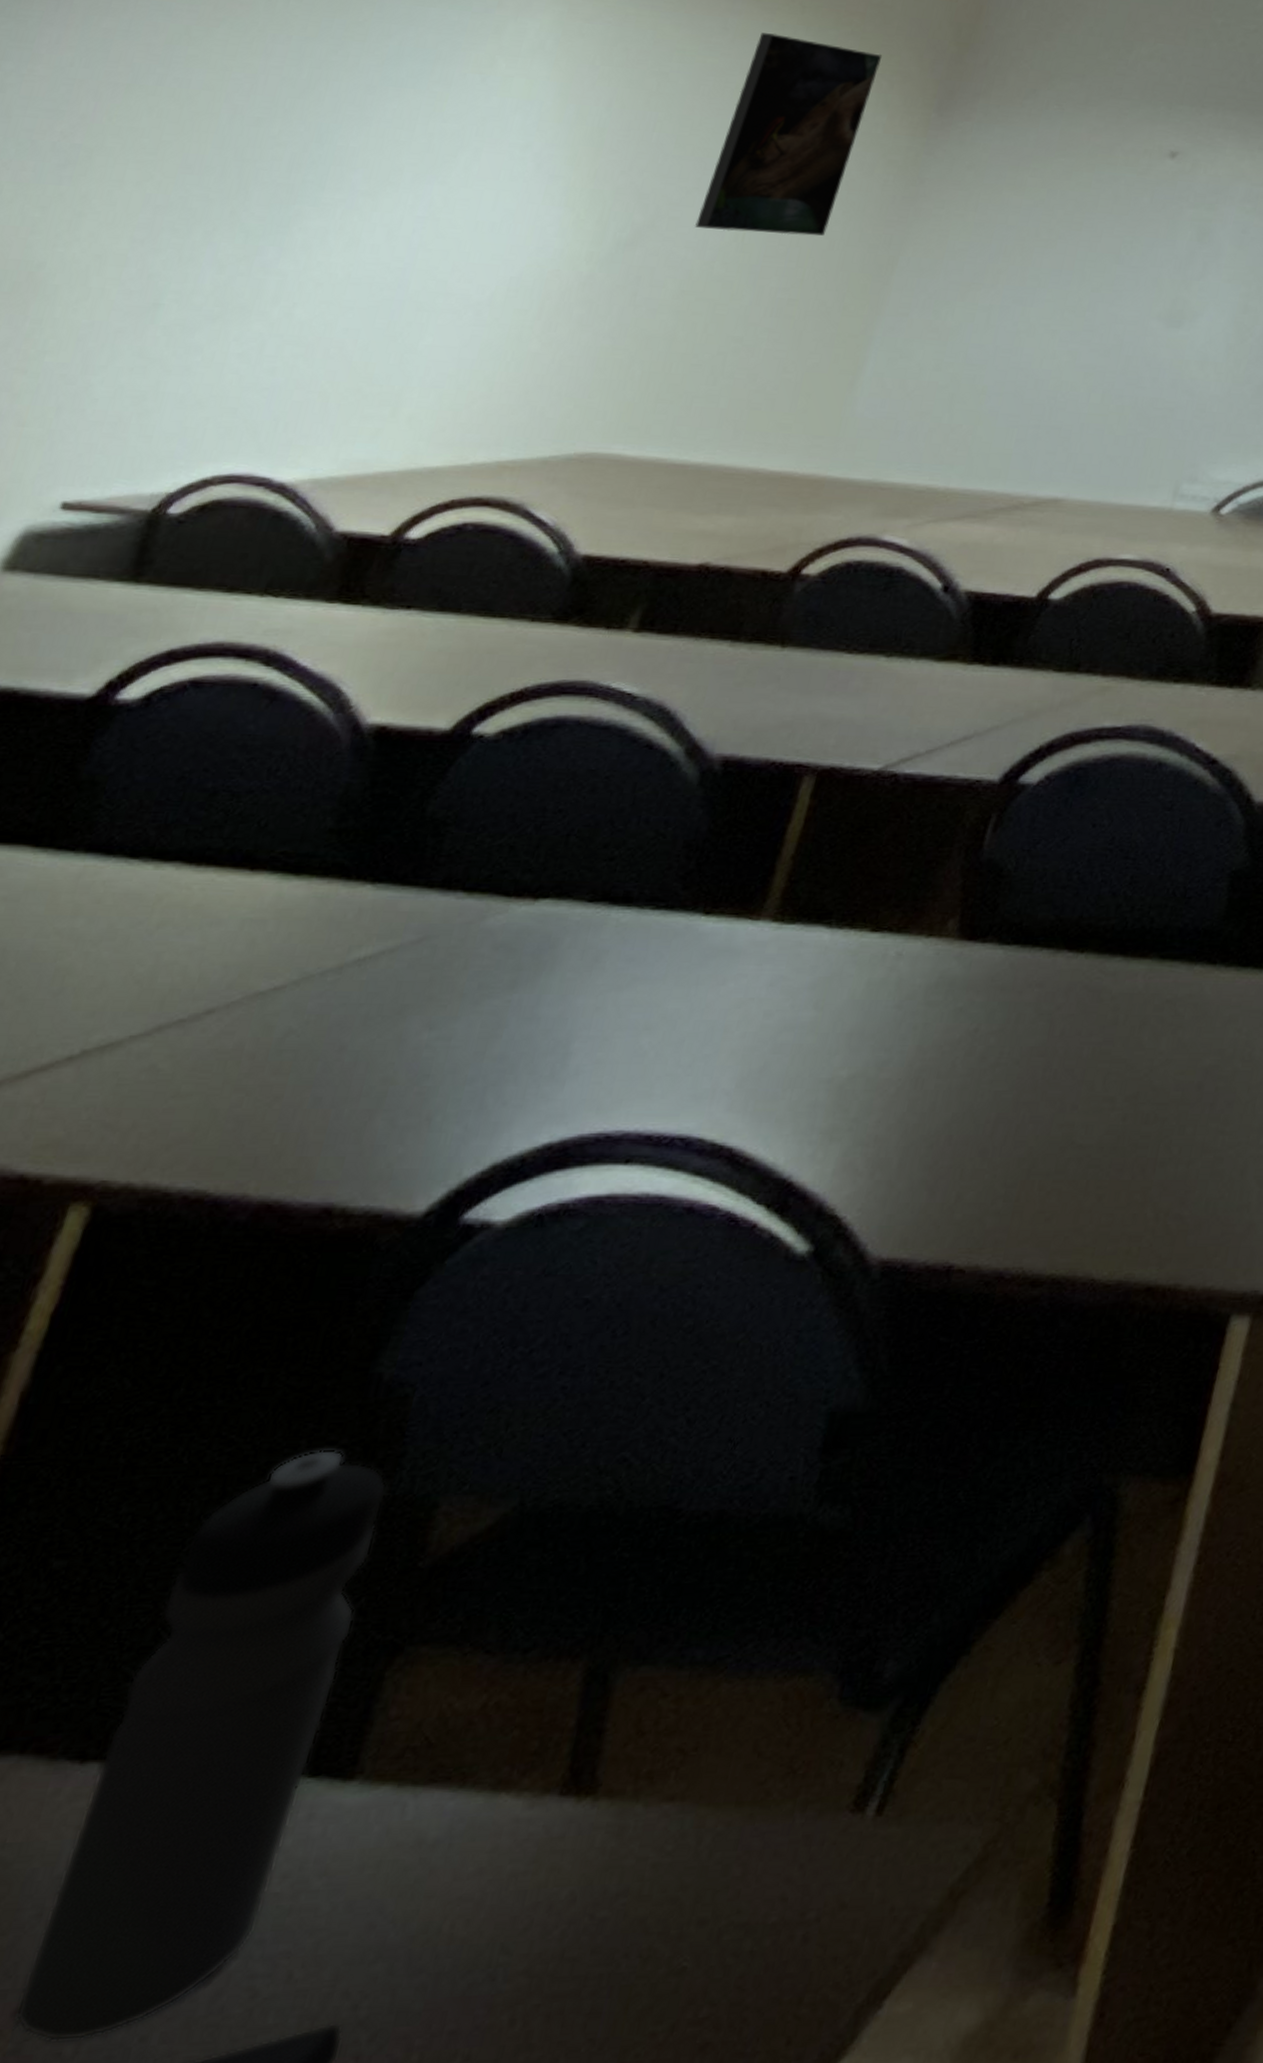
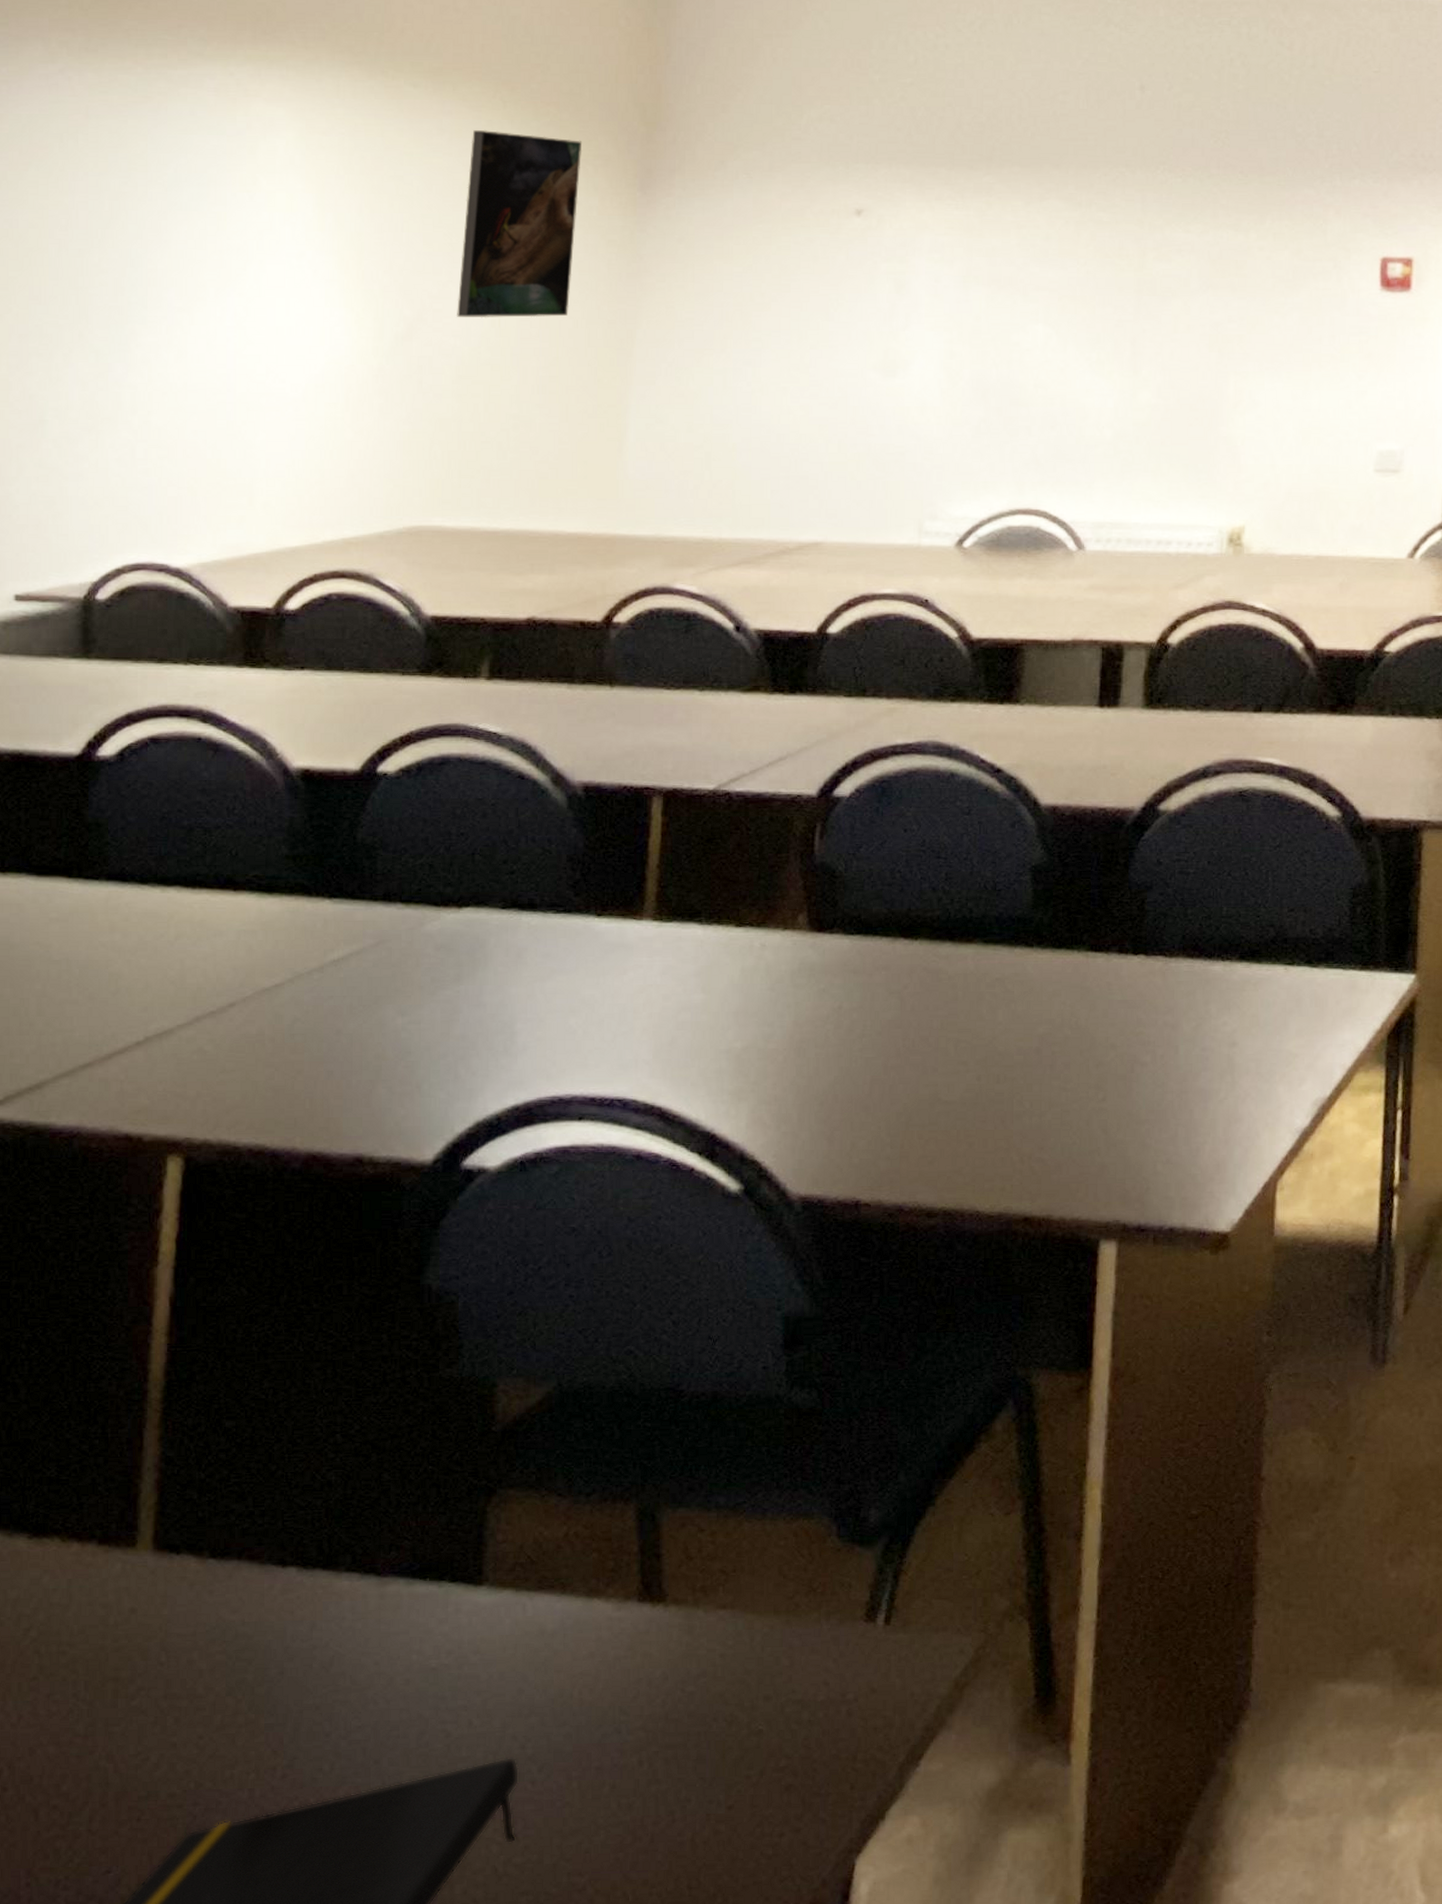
water bottle: present [13,1449,388,2043] -> none [282,1341,456,1761]

